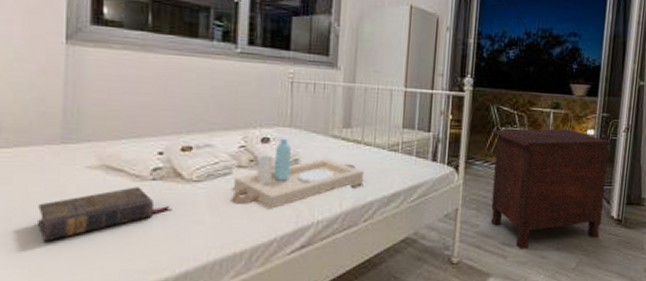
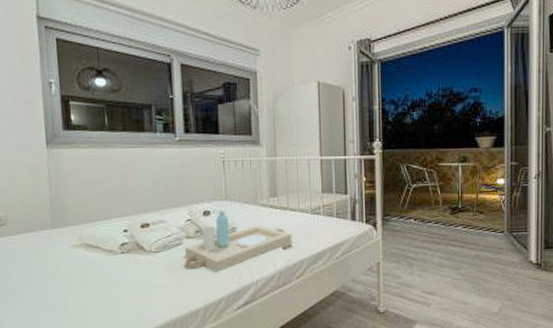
book: present [38,187,173,242] -> none [40,260,139,308]
nightstand: present [490,128,612,250] -> none [404,181,523,298]

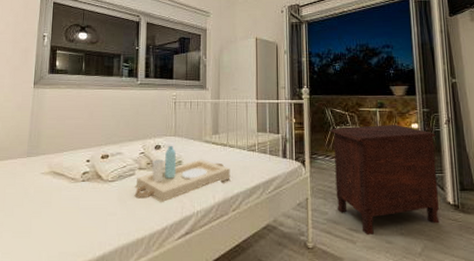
nightstand: none [404,181,523,298] -> present [329,125,440,236]

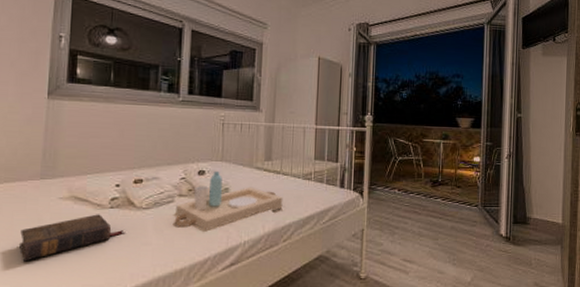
book: none [10,187,95,231] -> present [20,214,126,262]
nightstand: present [329,125,440,236] -> none [391,157,496,266]

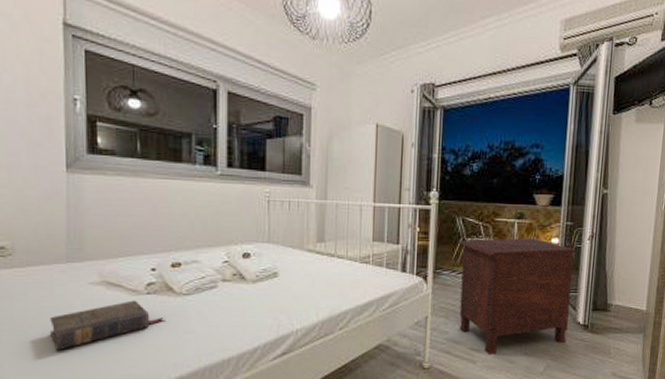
serving tray: present [174,171,283,230] -> none [218,253,338,318]
nightstand: none [391,157,496,266] -> present [458,238,576,356]

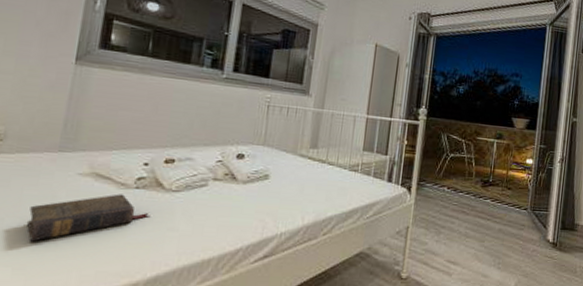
nightstand: present [458,238,576,356] -> none [437,155,548,269]

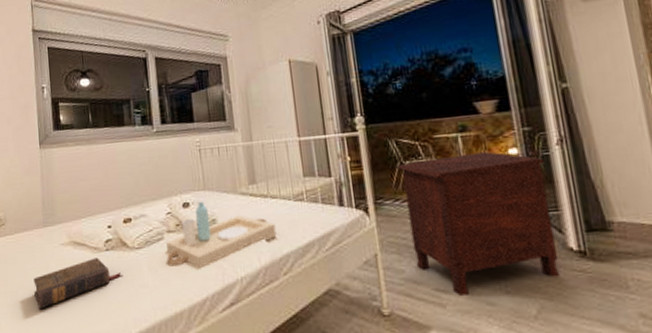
serving tray: none [205,155,327,219] -> present [166,201,277,268]
nightstand: none [437,155,548,269] -> present [396,152,560,297]

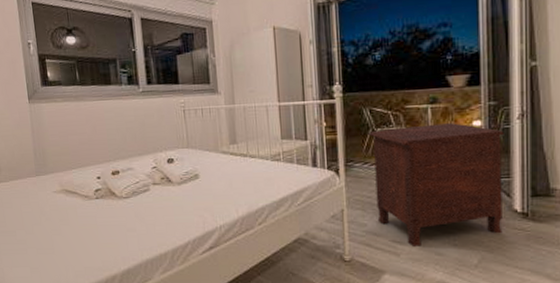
book: present [33,257,123,310] -> none [29,204,112,248]
serving tray: present [166,201,277,268] -> none [152,158,254,216]

